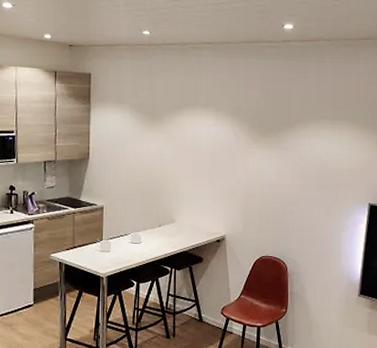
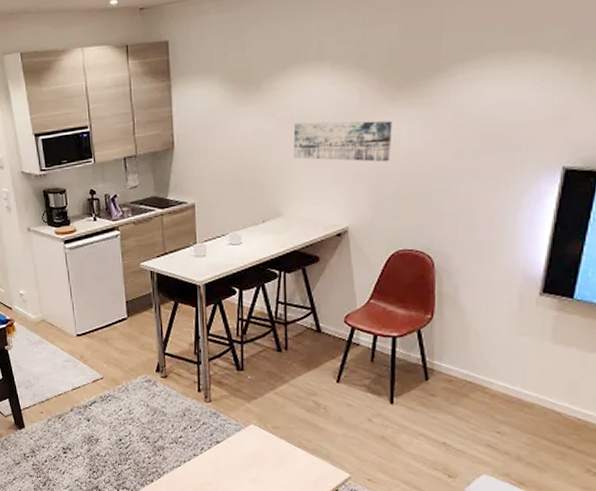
wall art: none [186,151,258,188] -> present [293,120,393,162]

